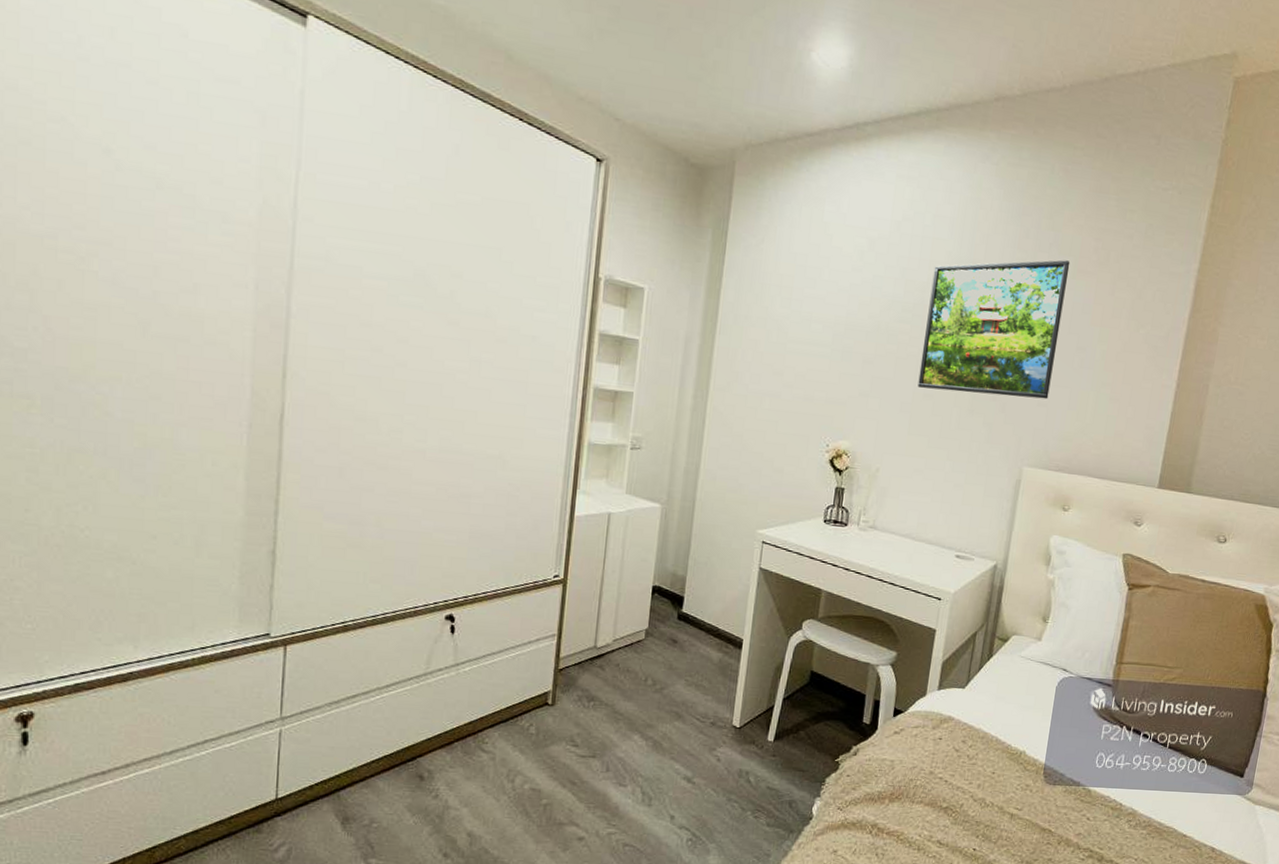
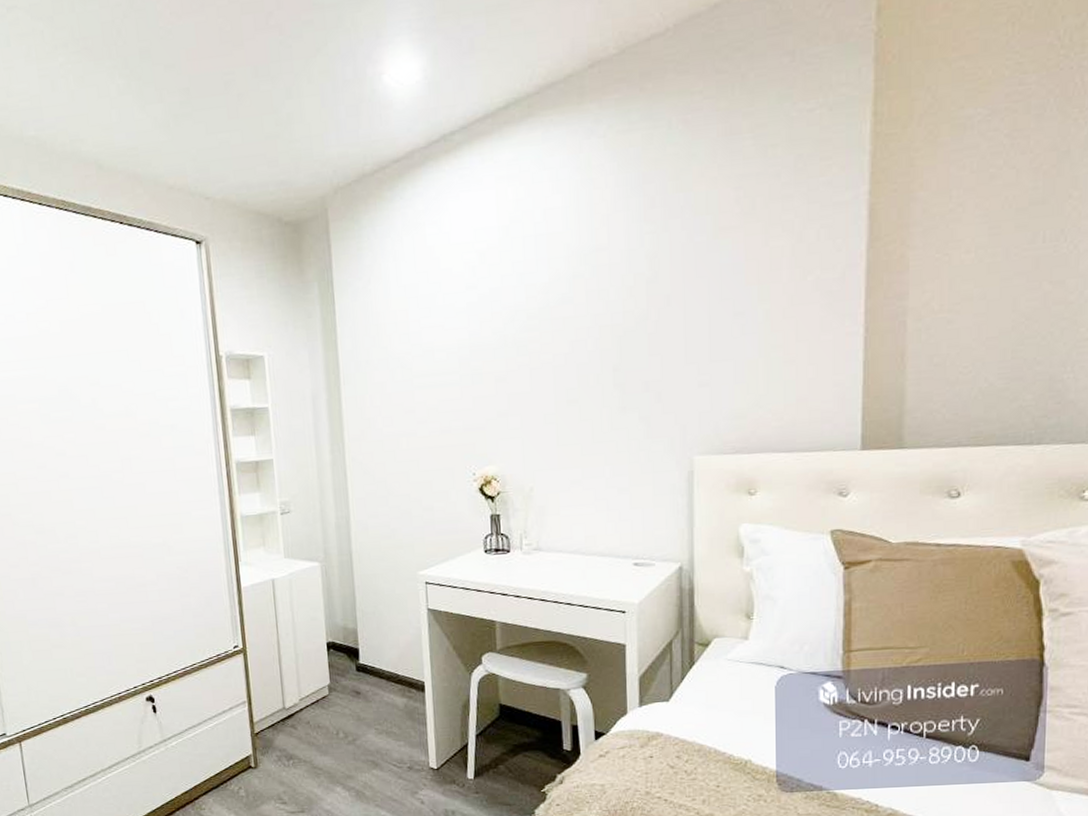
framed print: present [917,260,1070,399] -> none [554,220,710,395]

